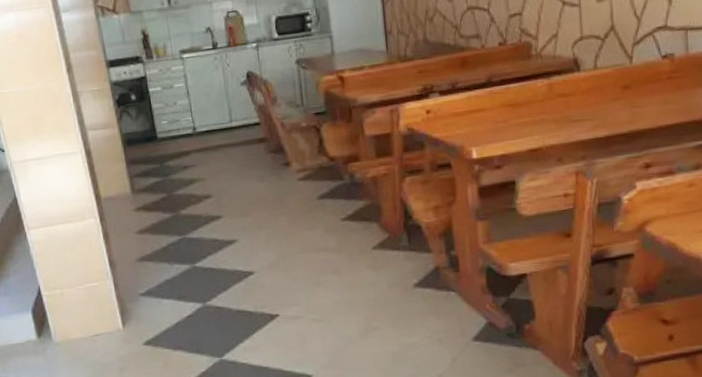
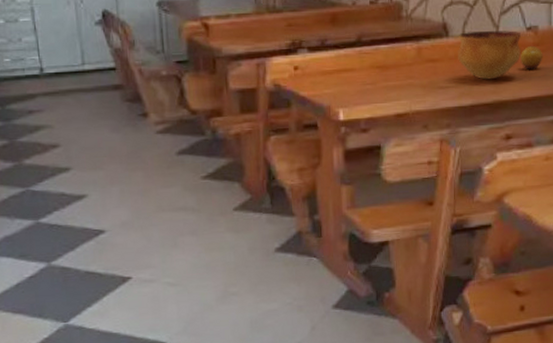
bowl: none [590,60,657,111] -> present [458,30,521,80]
fruit: none [656,73,681,98] -> present [519,45,543,70]

